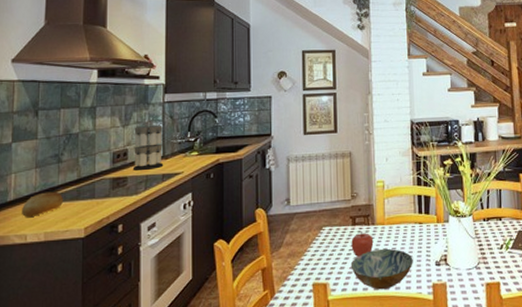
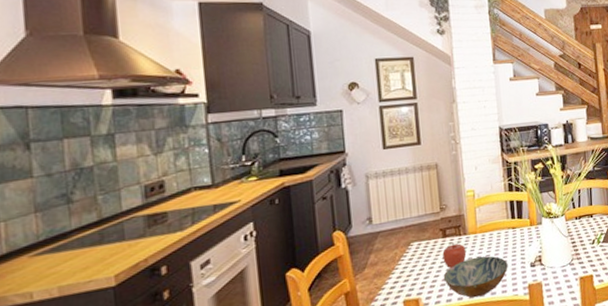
bread: present [22,191,63,218] -> none [21,237,81,273]
spice rack: present [134,120,163,170] -> none [170,144,213,204]

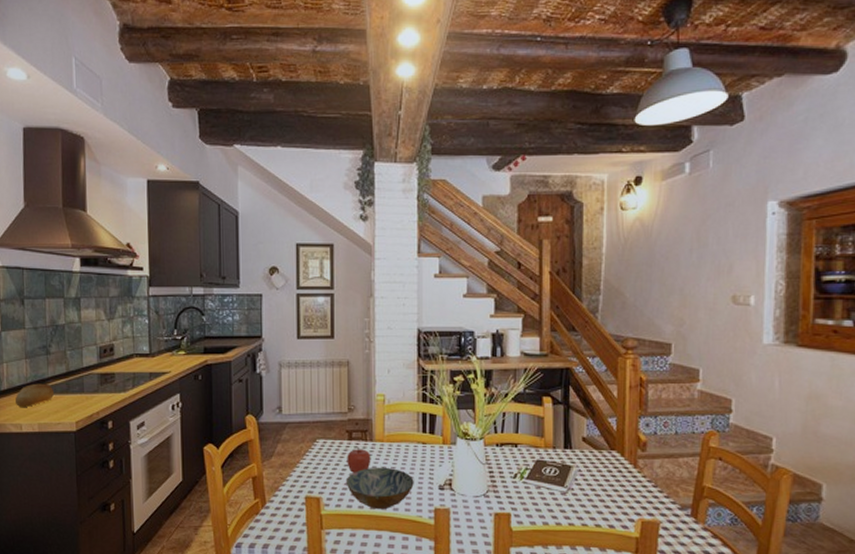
bread: none [21,237,81,273] -> present [16,383,54,408]

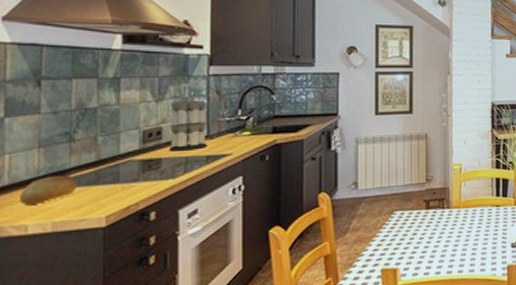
spice rack: none [119,314,149,367] -> present [170,94,207,151]
bowl: present [345,467,414,510] -> none [423,231,489,274]
fruit: present [347,447,371,473] -> none [424,215,448,241]

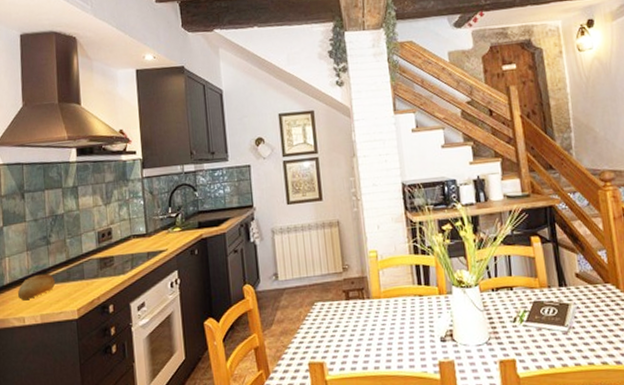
spice rack: present [170,94,207,151] -> none [116,197,147,249]

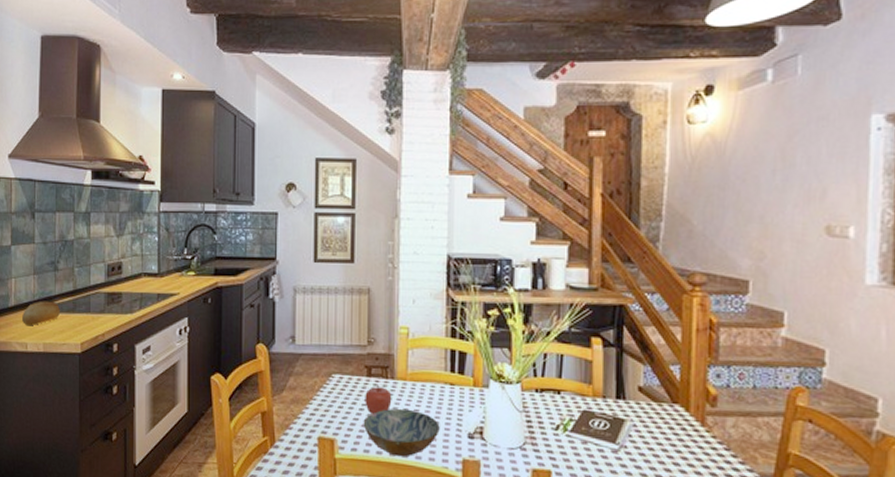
fruit: none [346,306,371,333] -> present [365,385,392,414]
bowl: none [347,324,416,369] -> present [363,408,440,457]

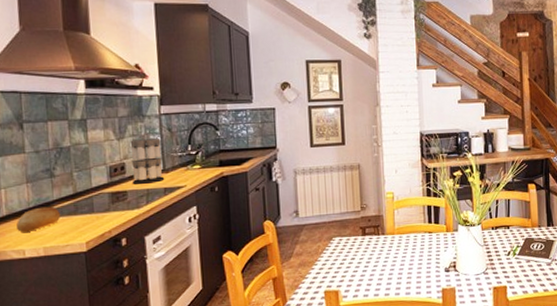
spice rack: none [128,231,158,287] -> present [130,132,164,184]
bowl: present [363,408,440,457] -> none [361,256,423,296]
fruit: present [365,385,392,414] -> none [361,241,384,265]

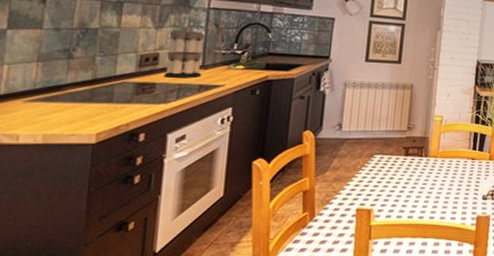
bread: present [16,206,60,233] -> none [14,89,71,117]

